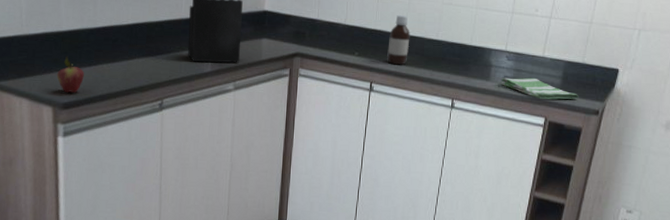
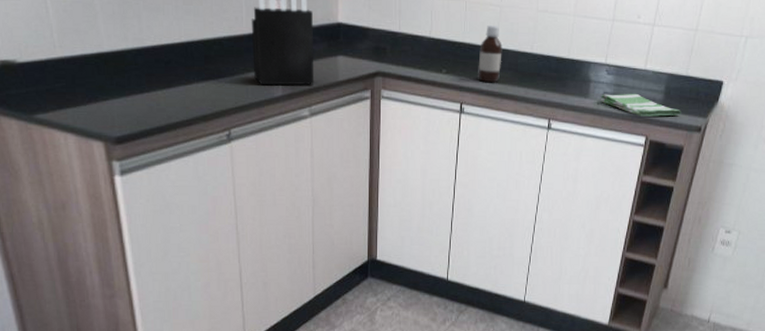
fruit: present [56,56,84,93] -> none [104,82,136,126]

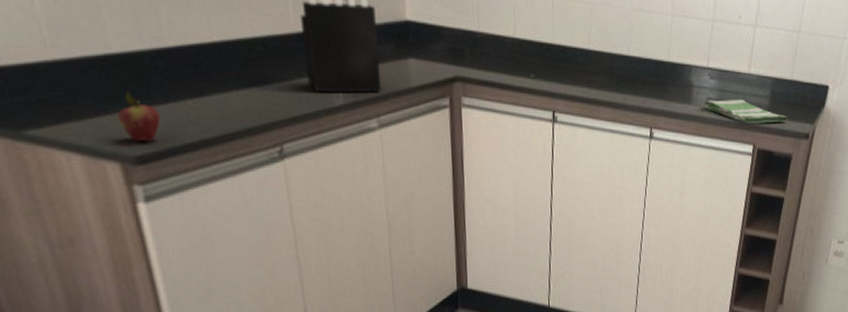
fruit: none [104,82,136,126] -> present [117,90,161,142]
bottle: present [478,24,503,82] -> none [570,24,597,88]

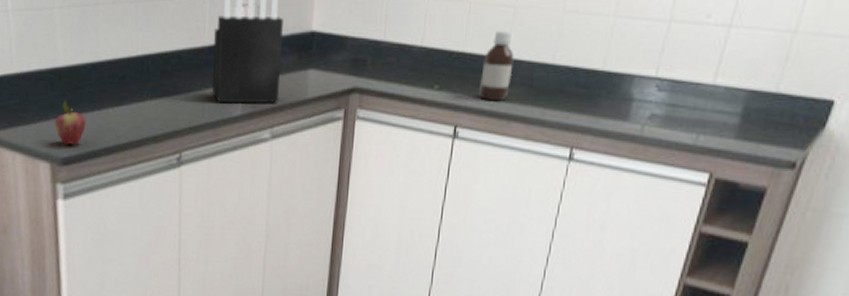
bottle: none [570,24,597,88] -> present [479,30,514,100]
dish towel: present [704,98,788,123] -> none [645,115,766,147]

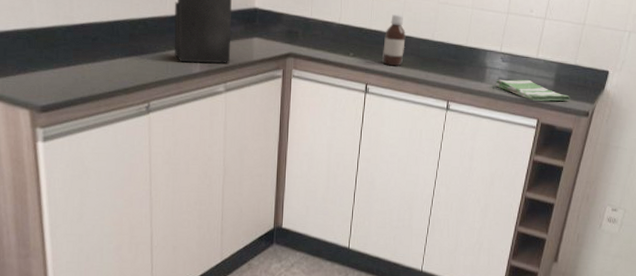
fruit: present [54,99,86,146] -> none [32,55,63,96]
dish towel: none [645,115,766,147] -> present [495,79,570,101]

